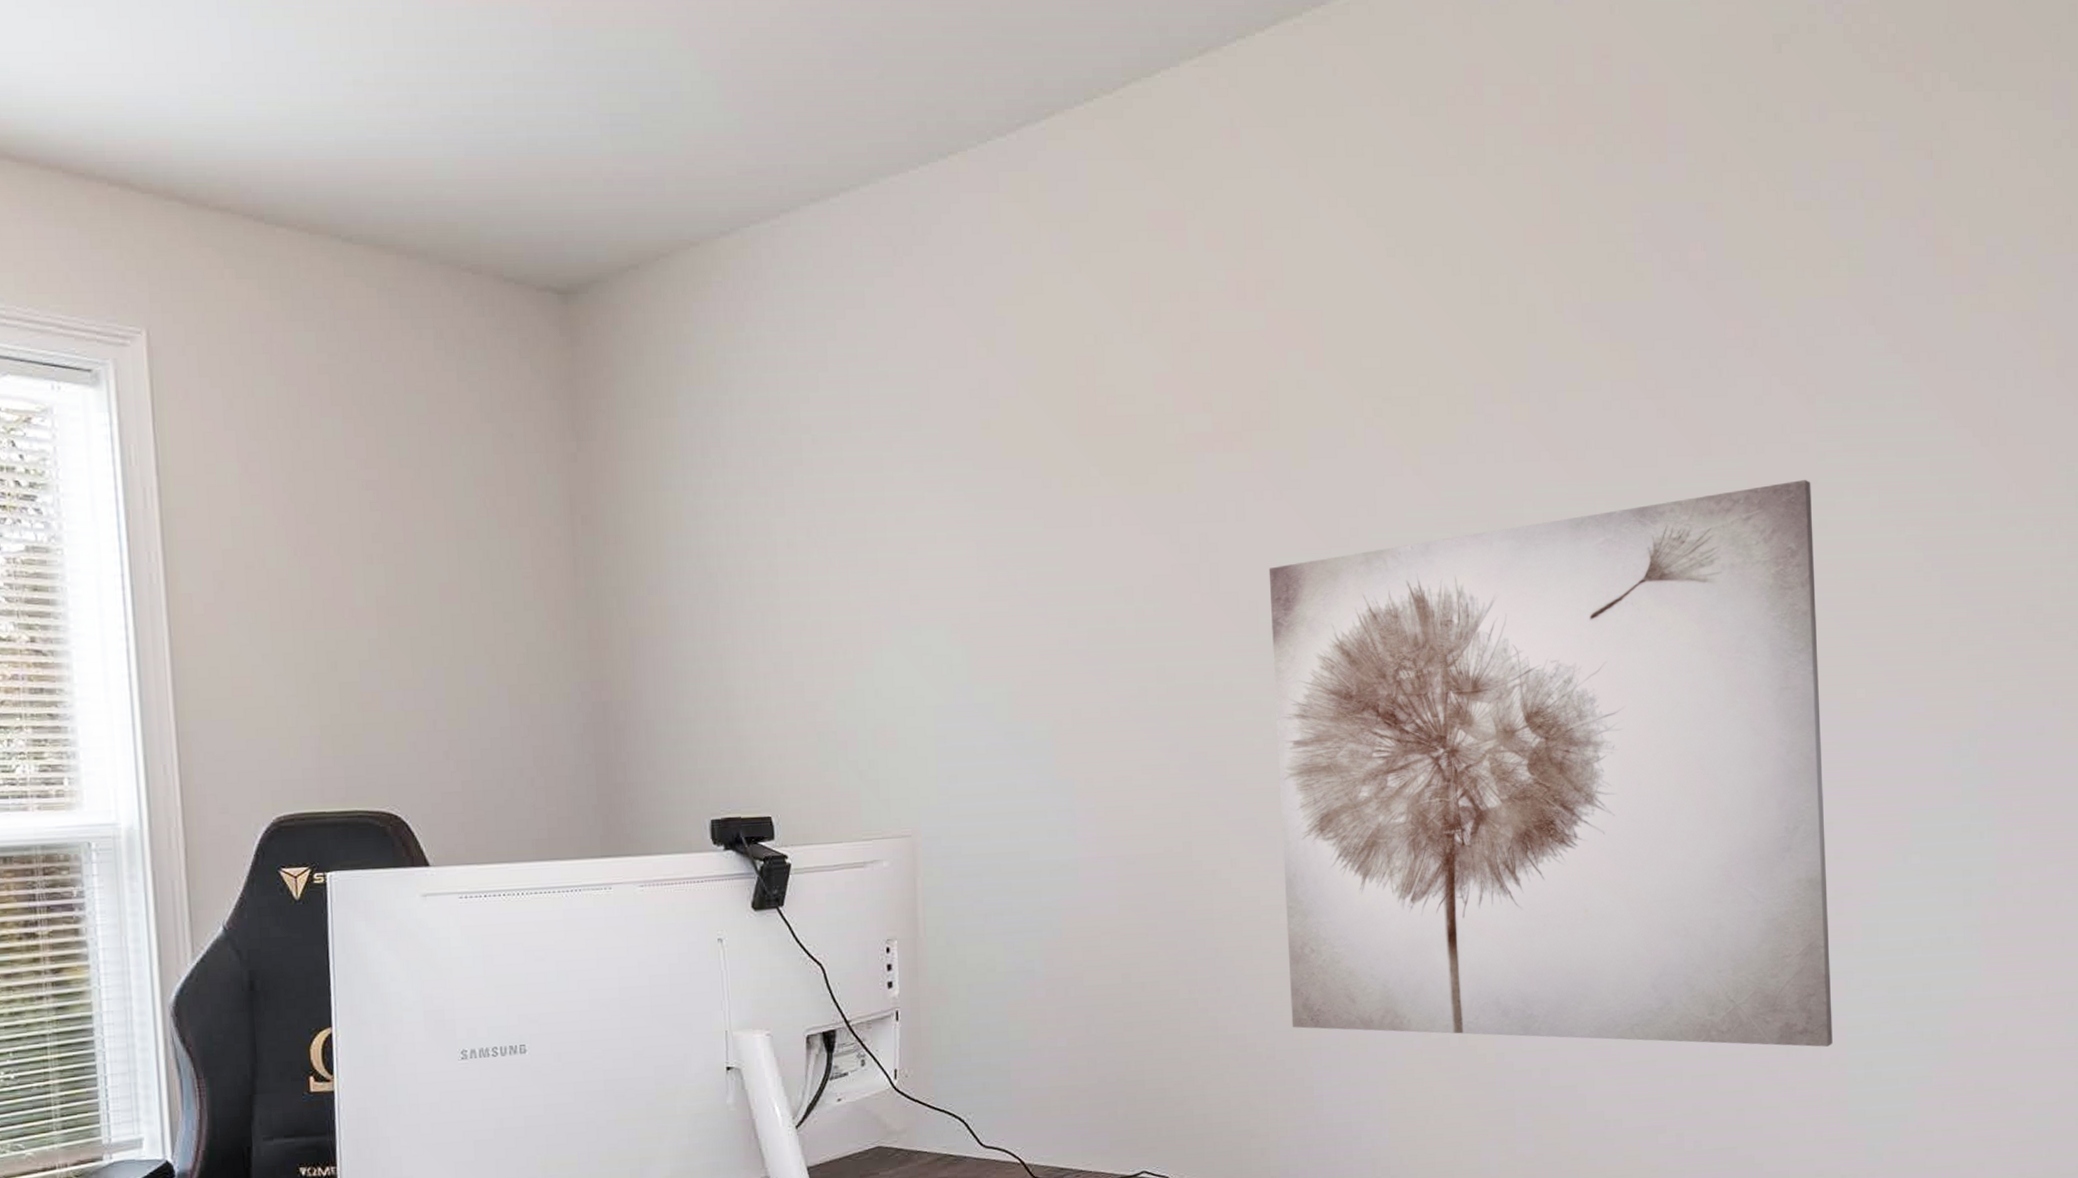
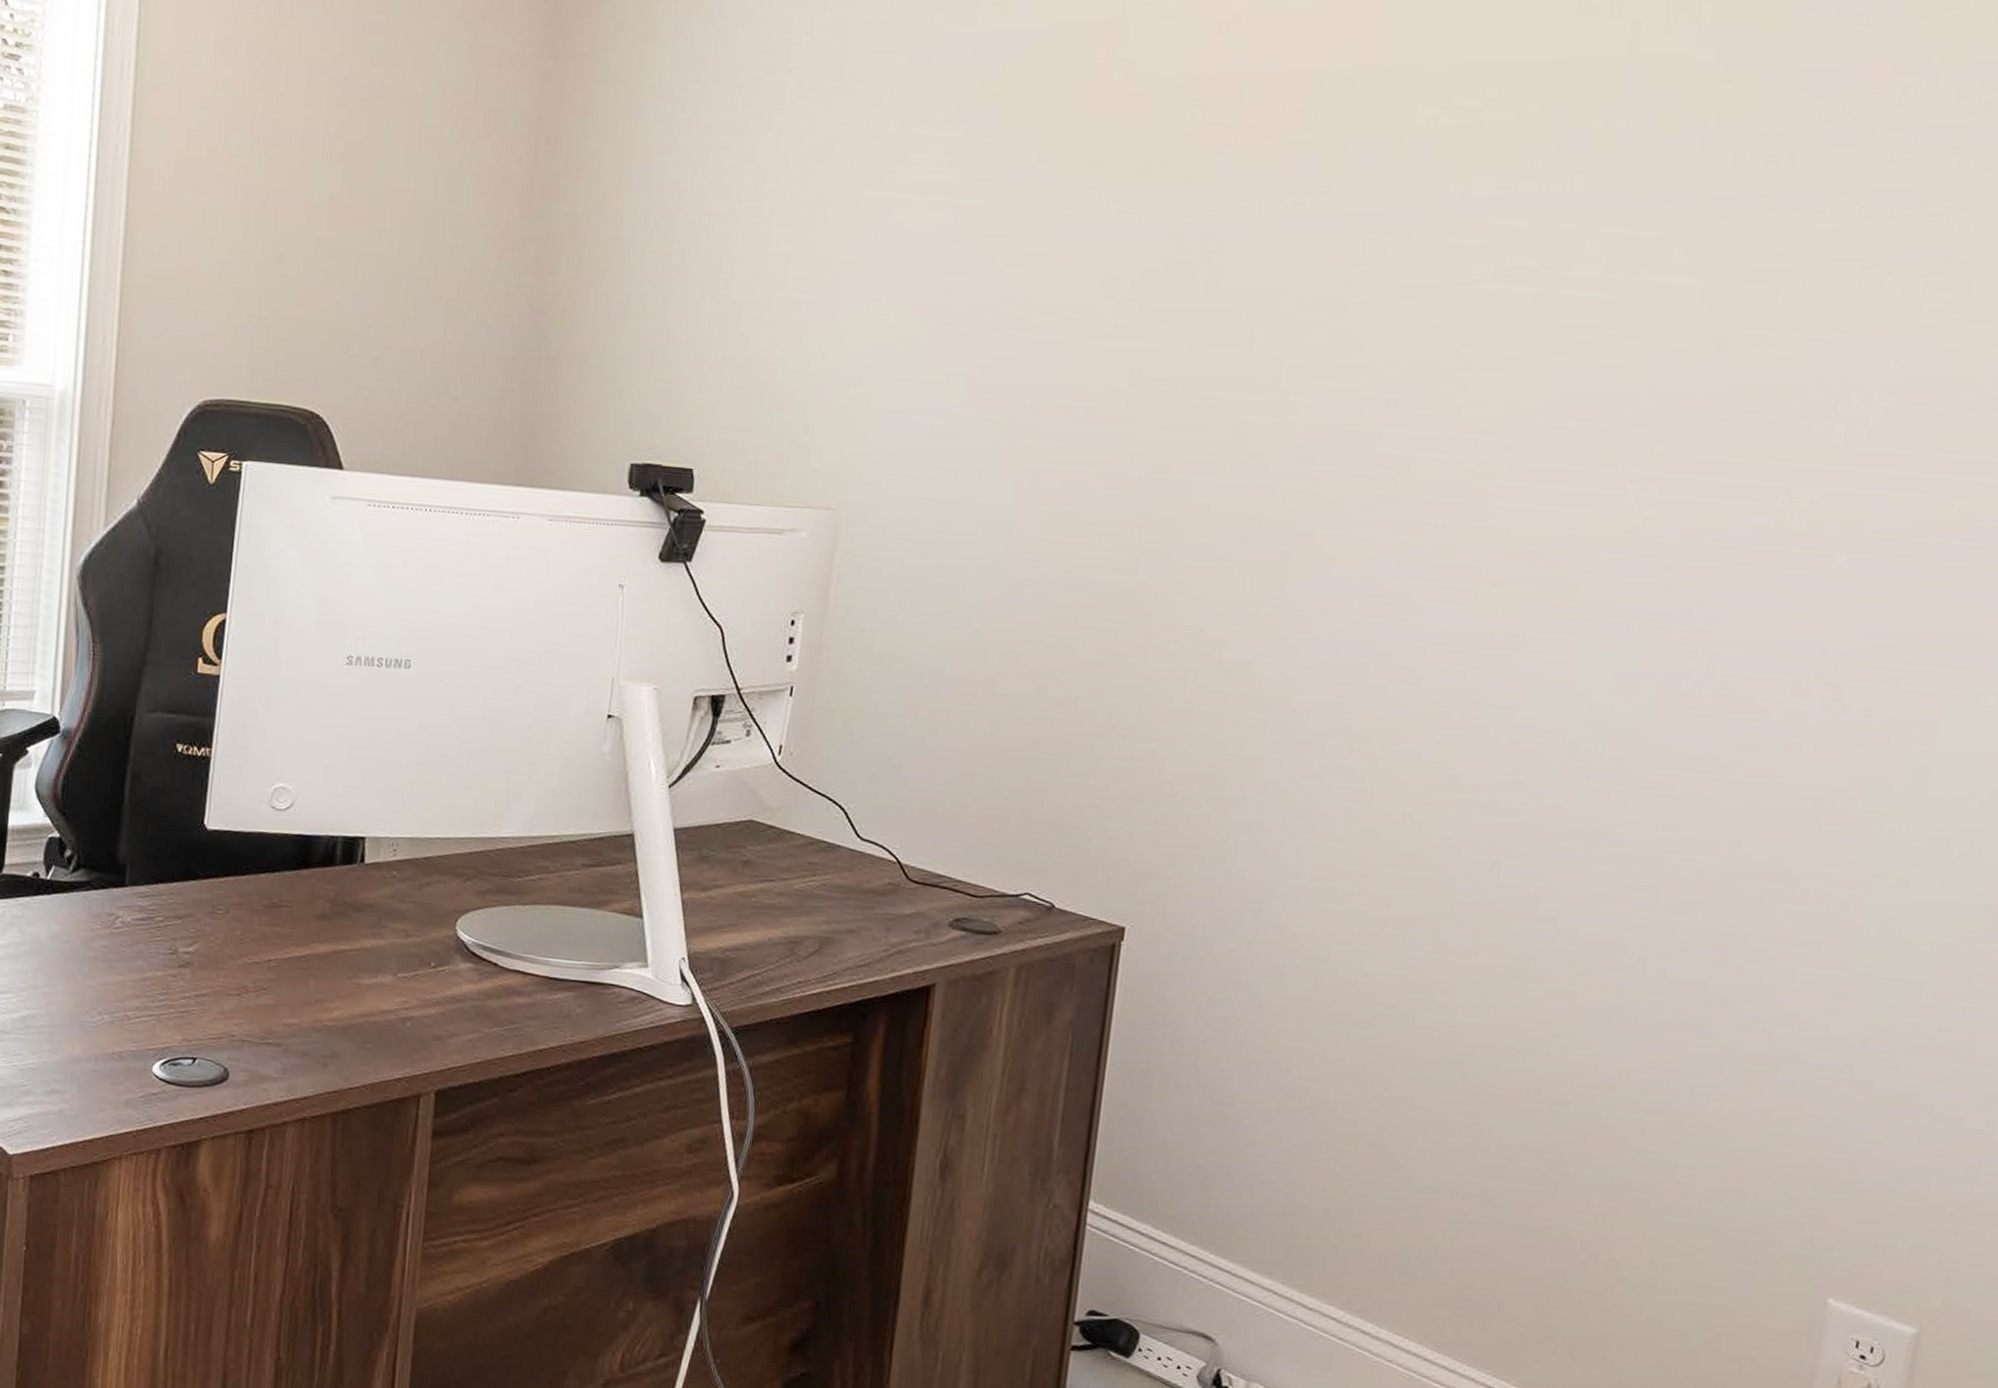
wall art: present [1268,479,1833,1047] -> none [1216,253,1945,892]

